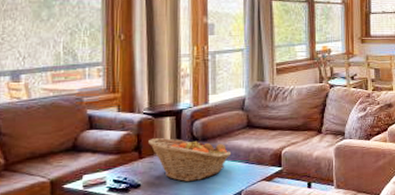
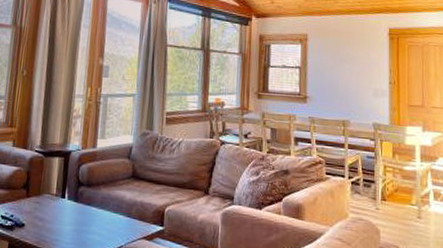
fruit basket: present [148,138,232,182] -> none [36,178,114,229]

